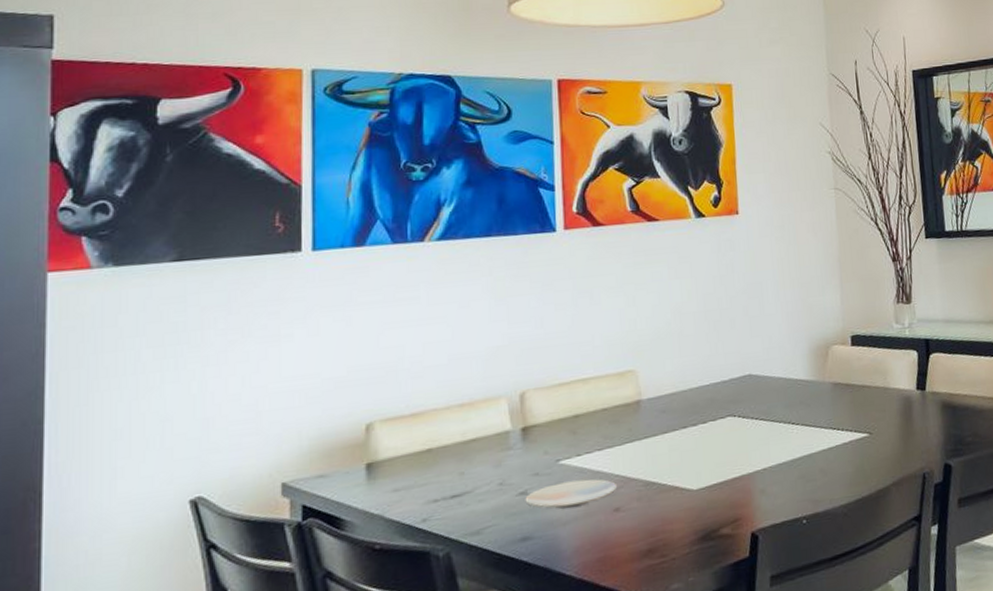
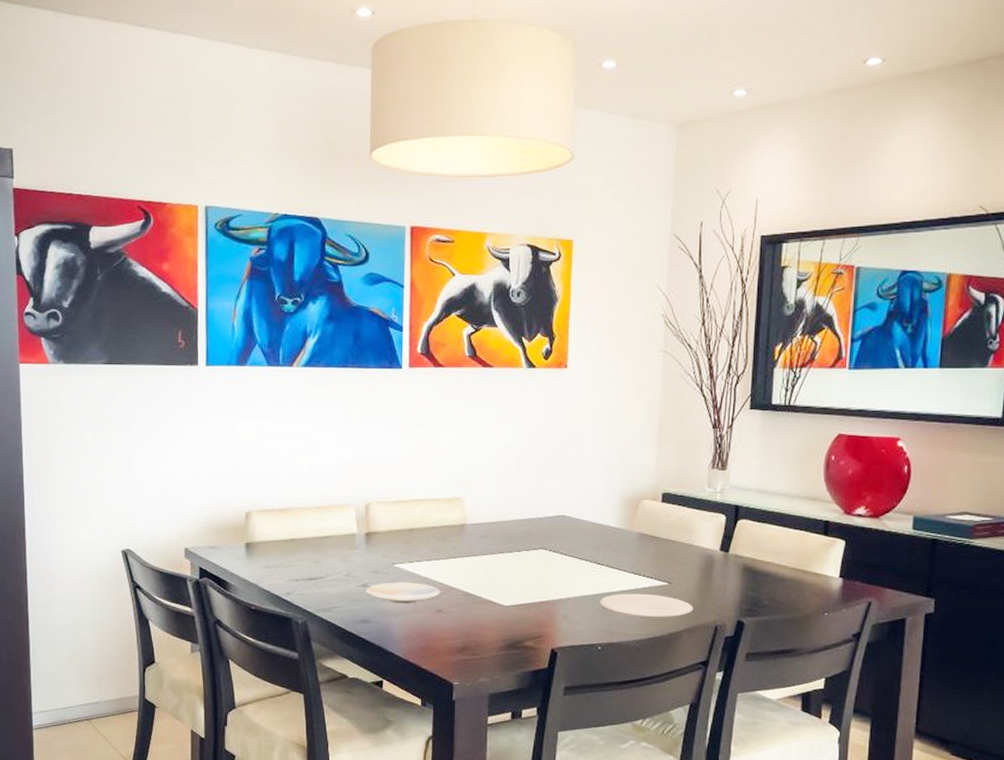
plate: none [799,448,899,479] -> present [600,593,693,619]

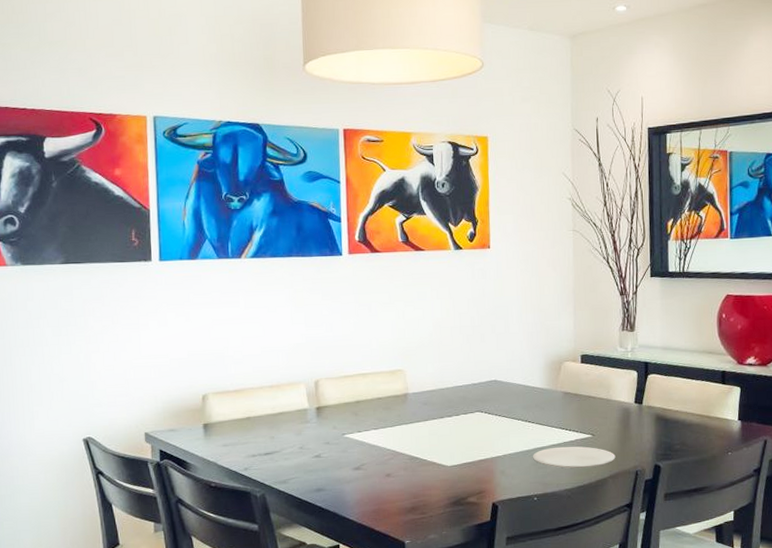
plate: present [366,582,441,603] -> none [319,450,389,470]

